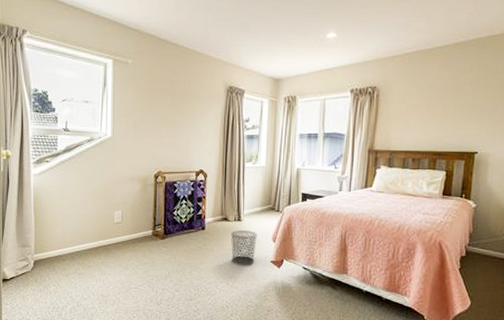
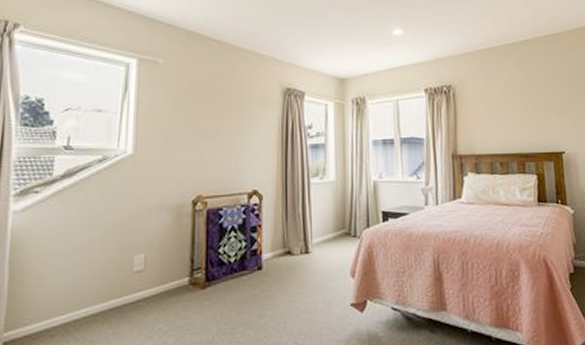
waste bin: present [230,229,257,265] -> none [296,264,331,314]

